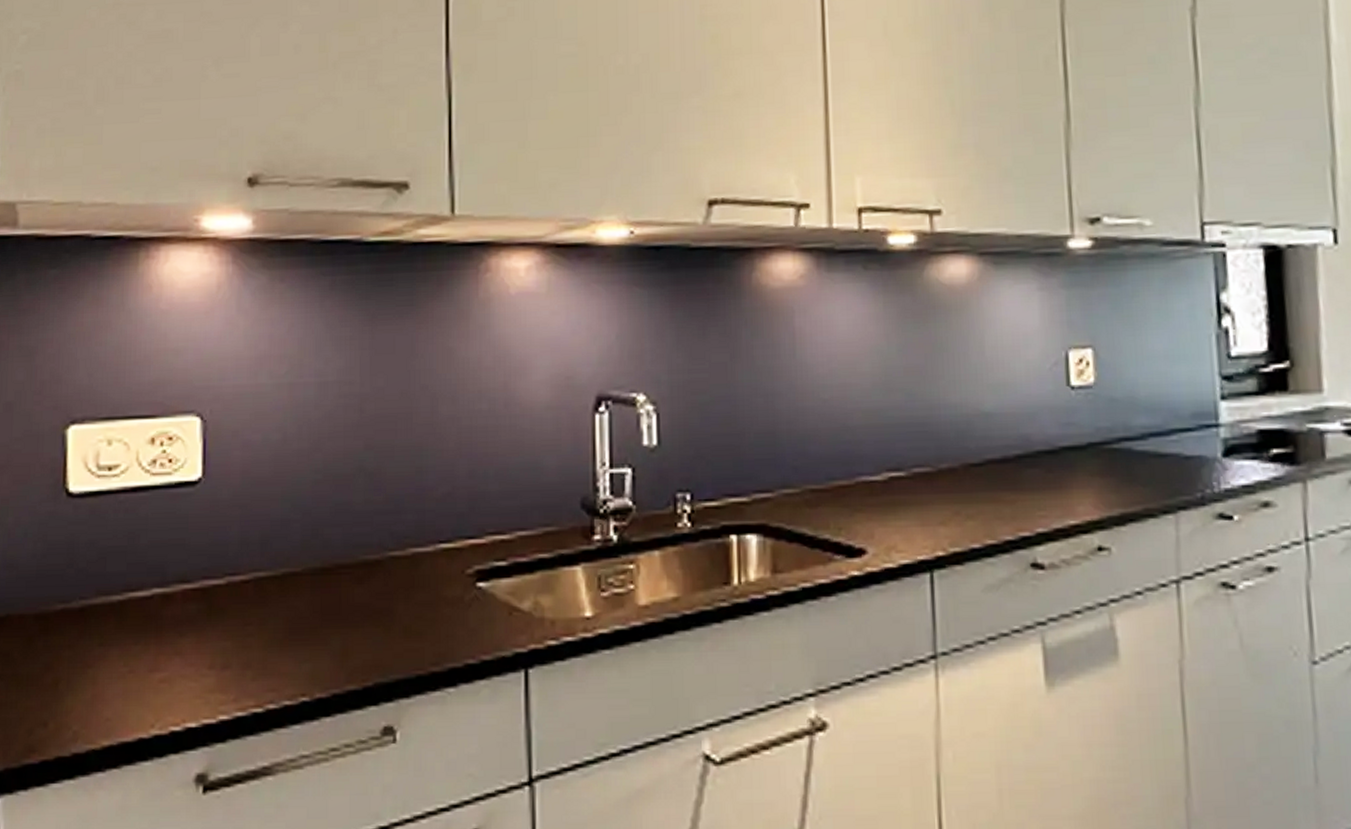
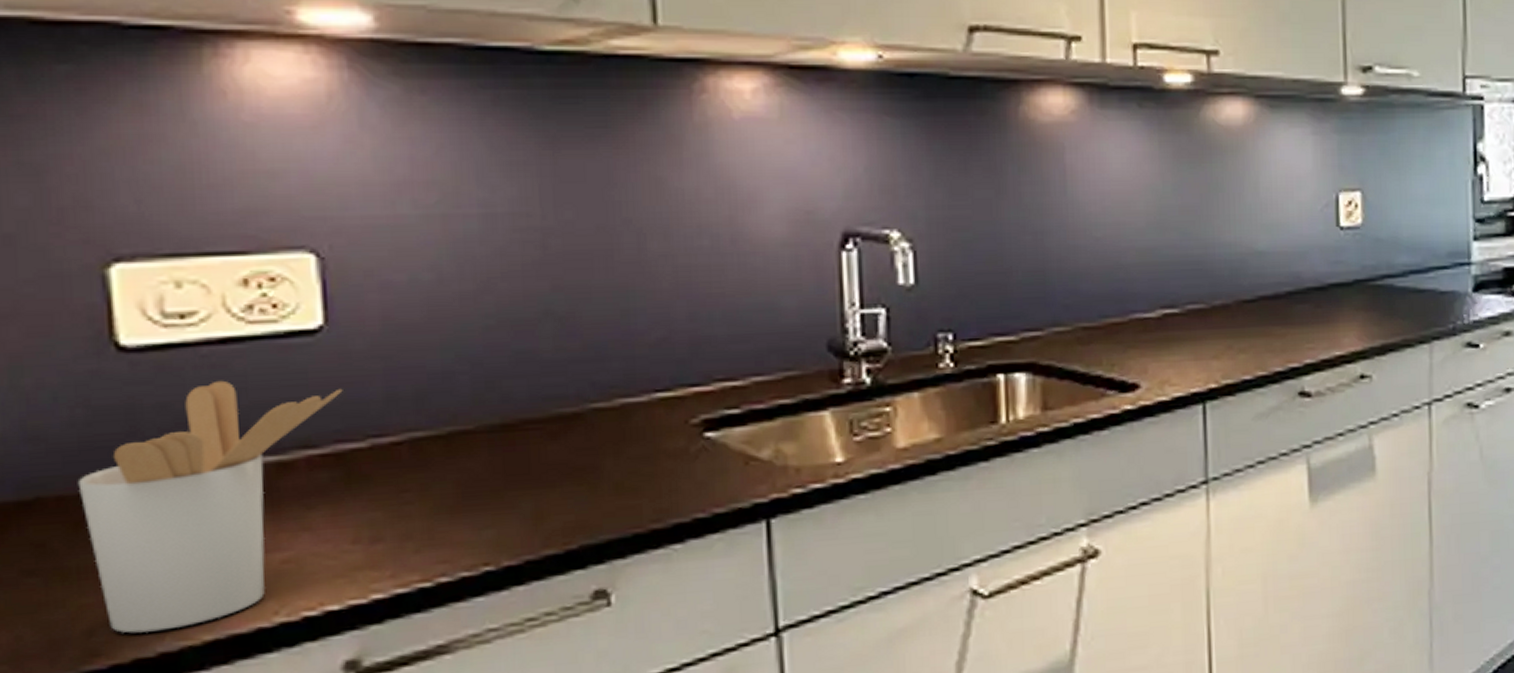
utensil holder: none [33,522,211,735] -> present [77,380,343,634]

